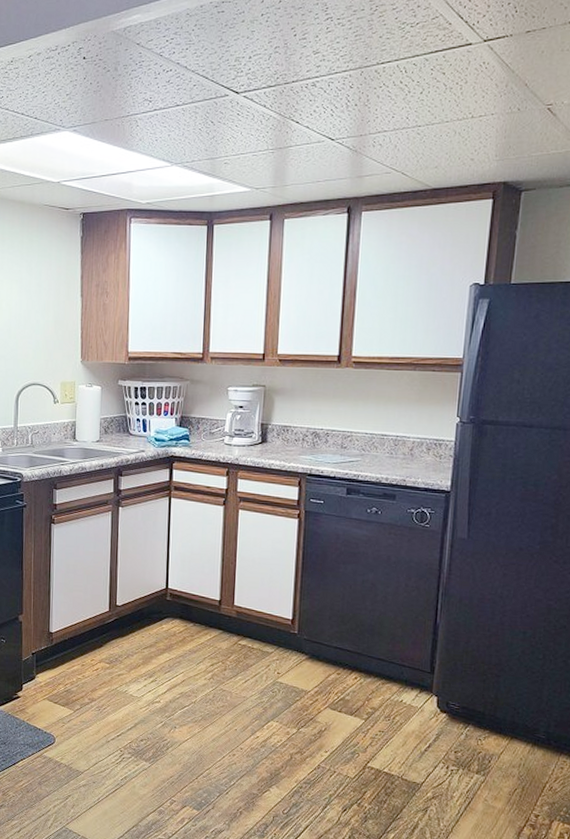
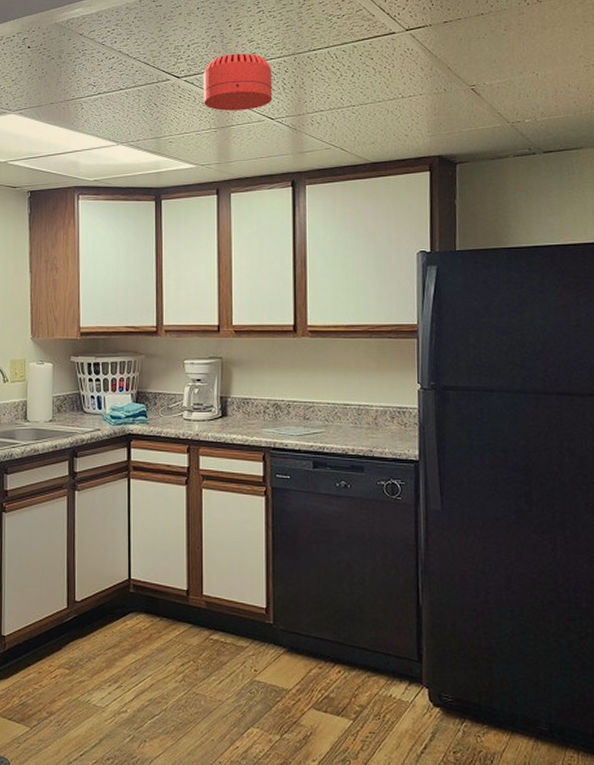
smoke detector: none [262,66,337,130] -> present [204,53,273,111]

